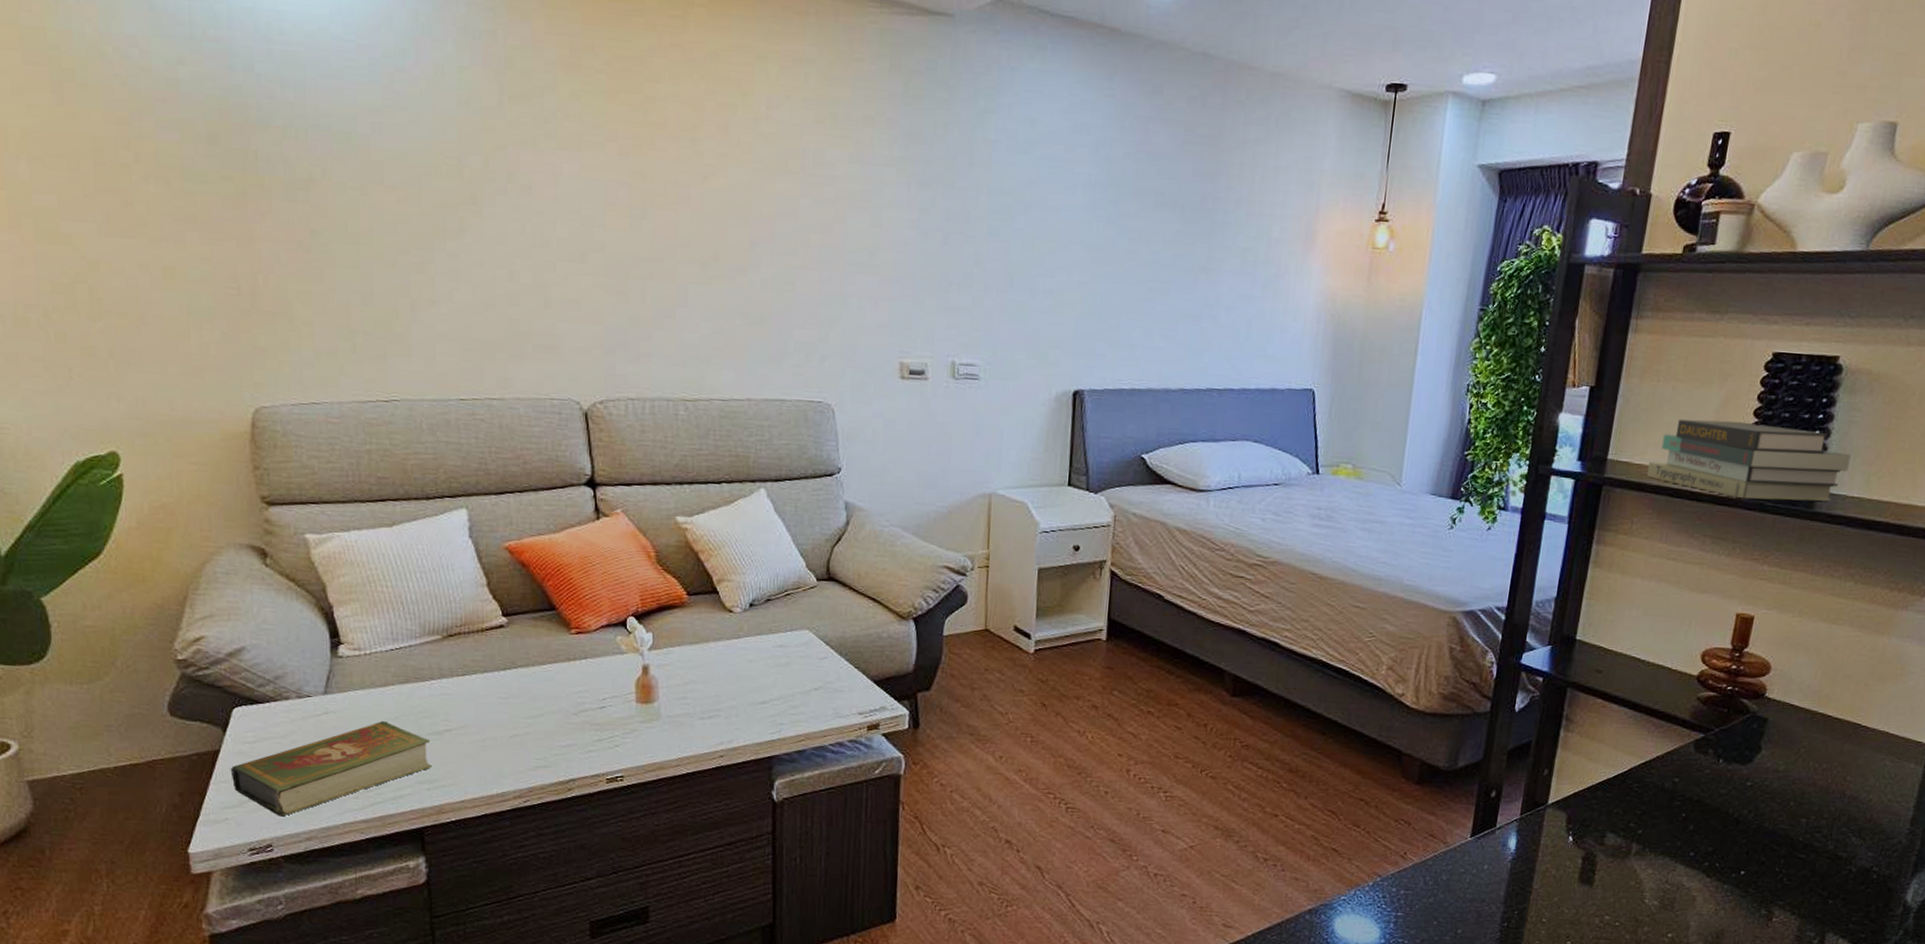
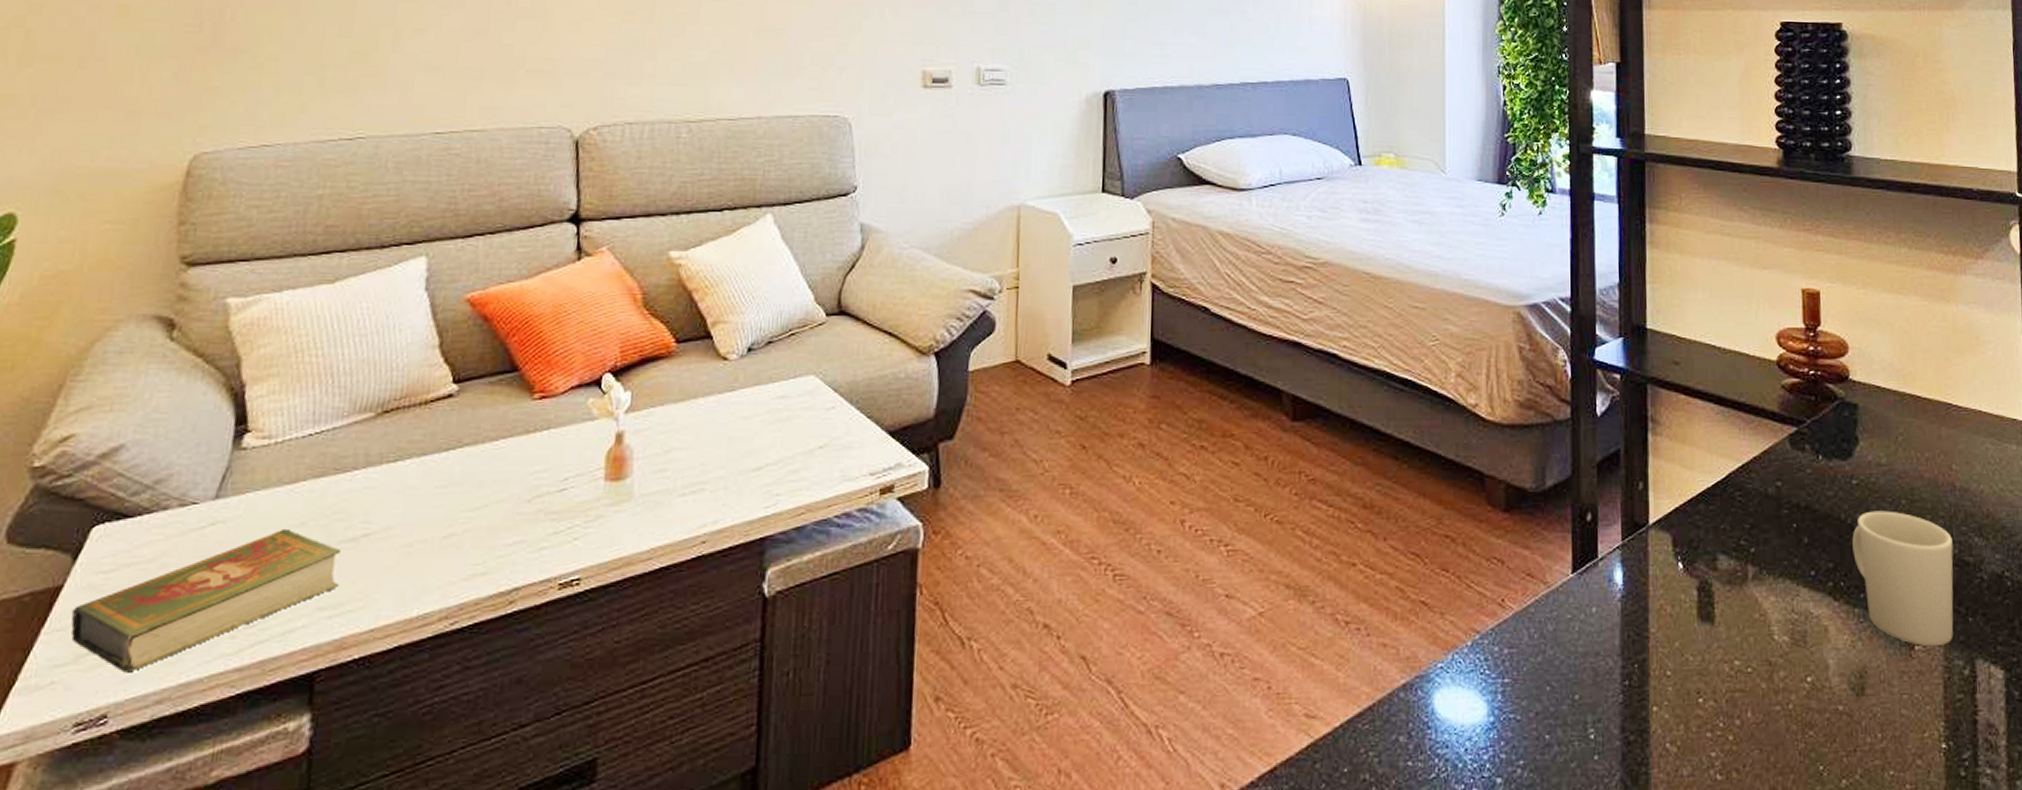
books: present [1646,419,1851,502] -> none [1685,90,1876,168]
mug: none [1733,808,1831,920] -> present [1852,510,1954,647]

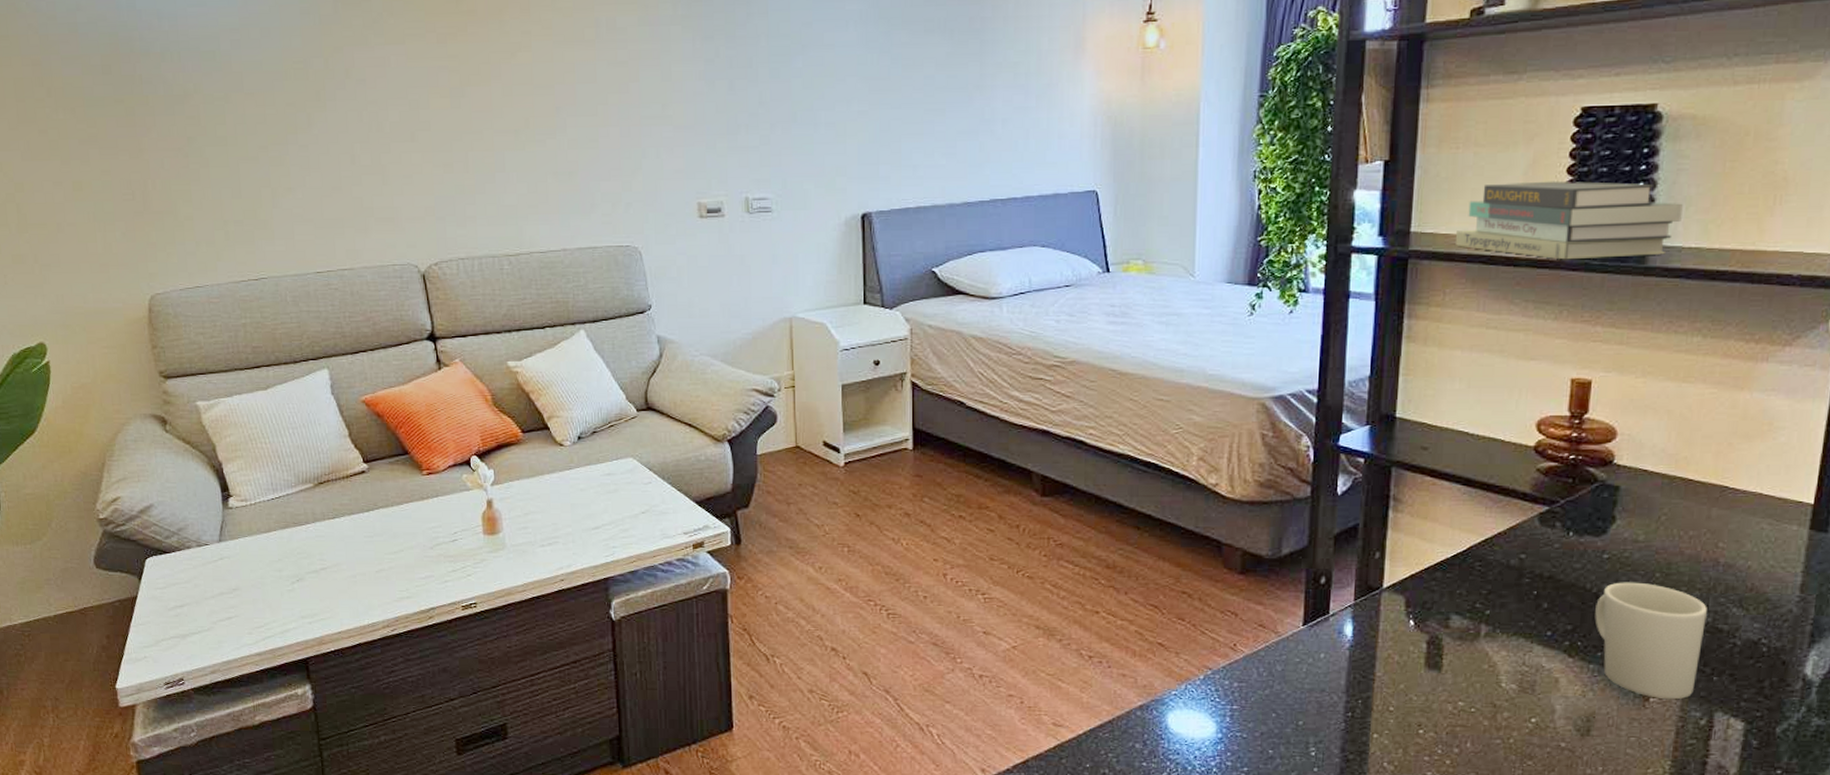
book: present [71,528,342,673] -> none [146,563,312,653]
books: none [1685,90,1876,168] -> present [1454,180,1683,260]

